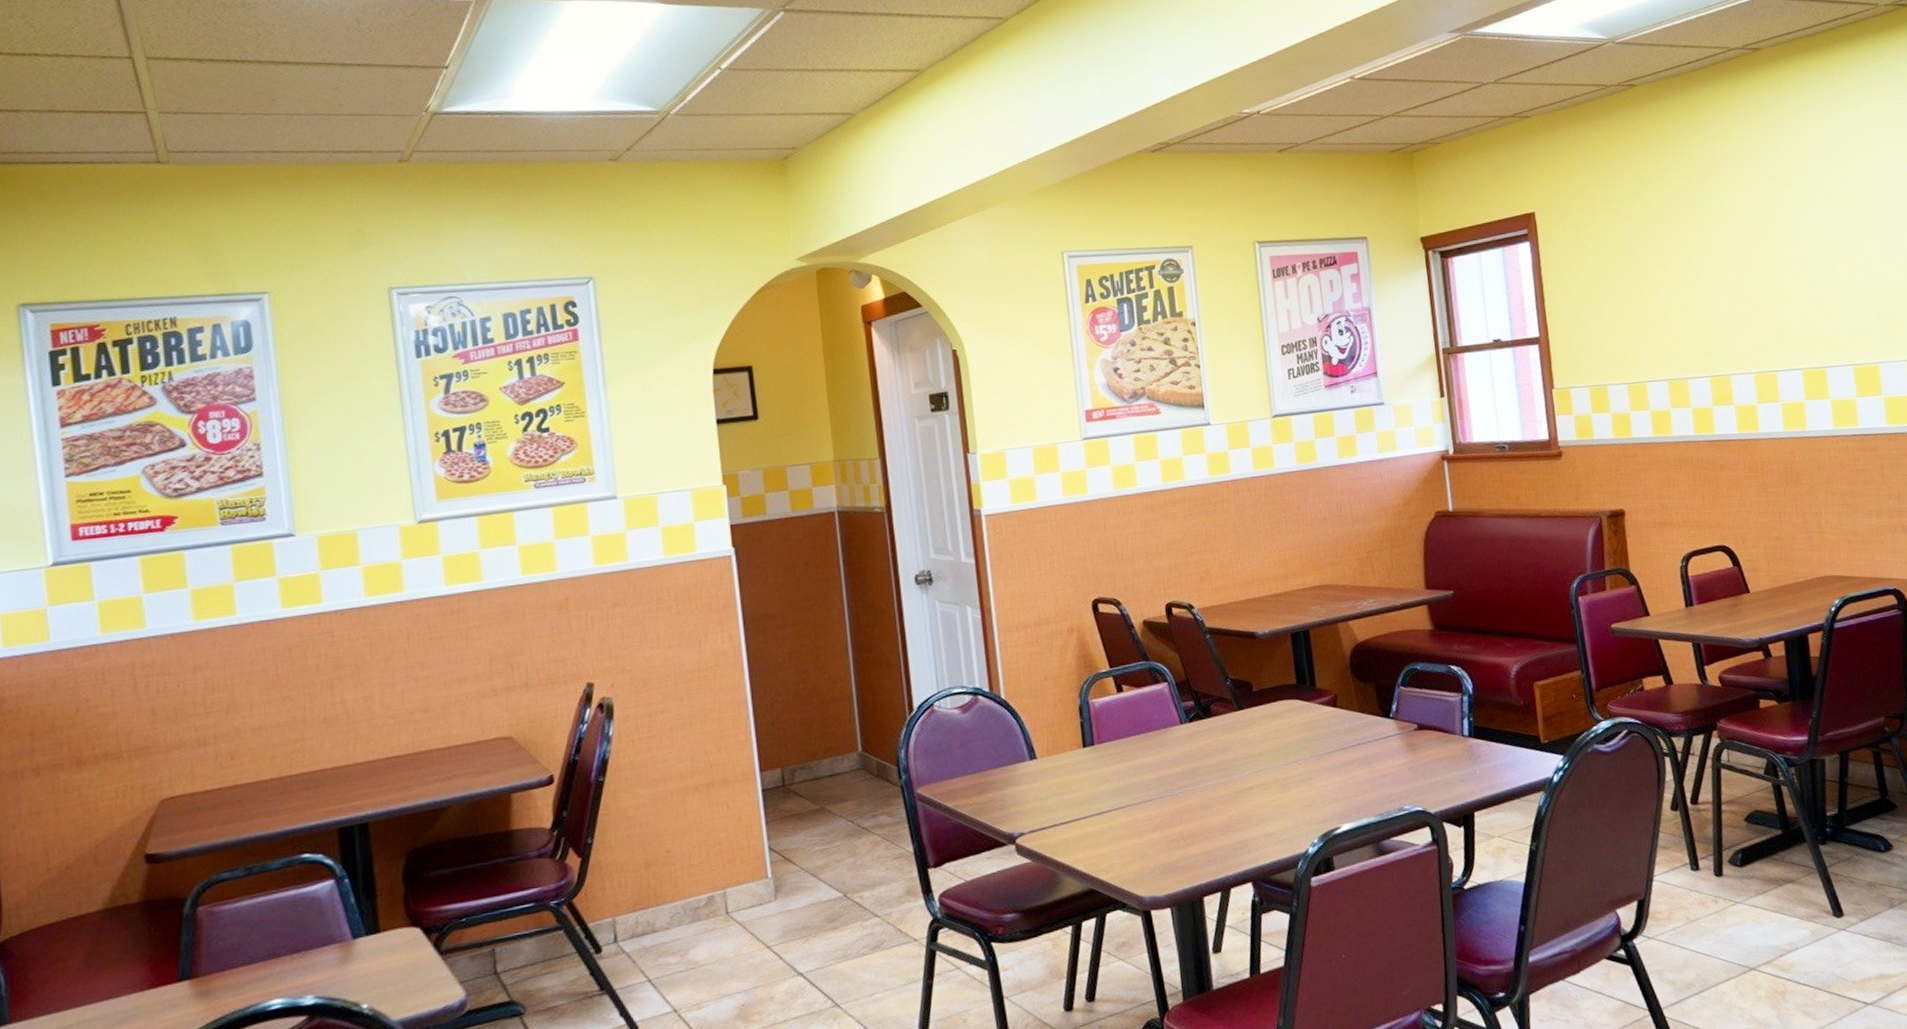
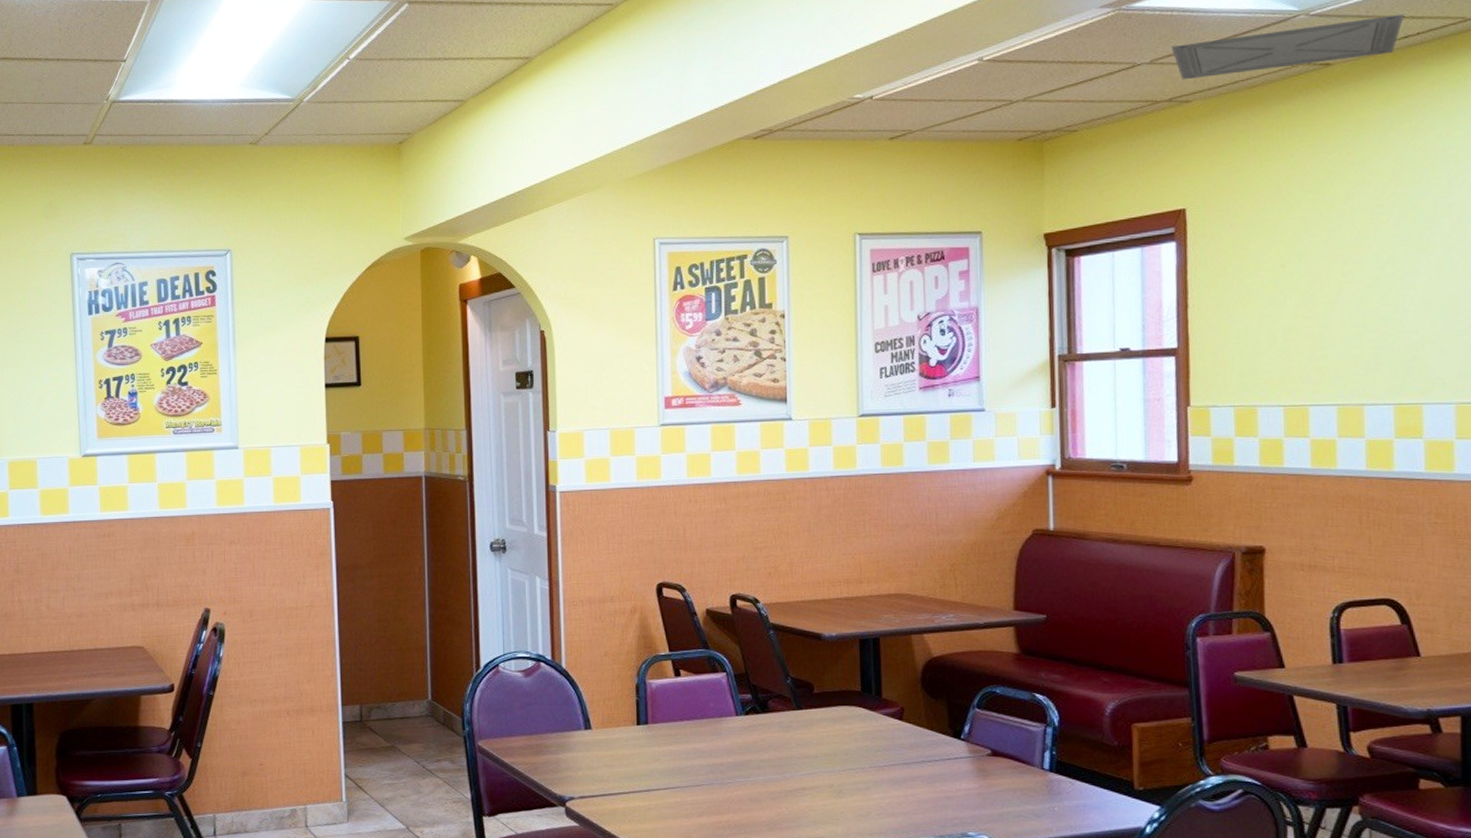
ceiling vent: none [1510,43,1686,98] -> present [1172,14,1405,80]

